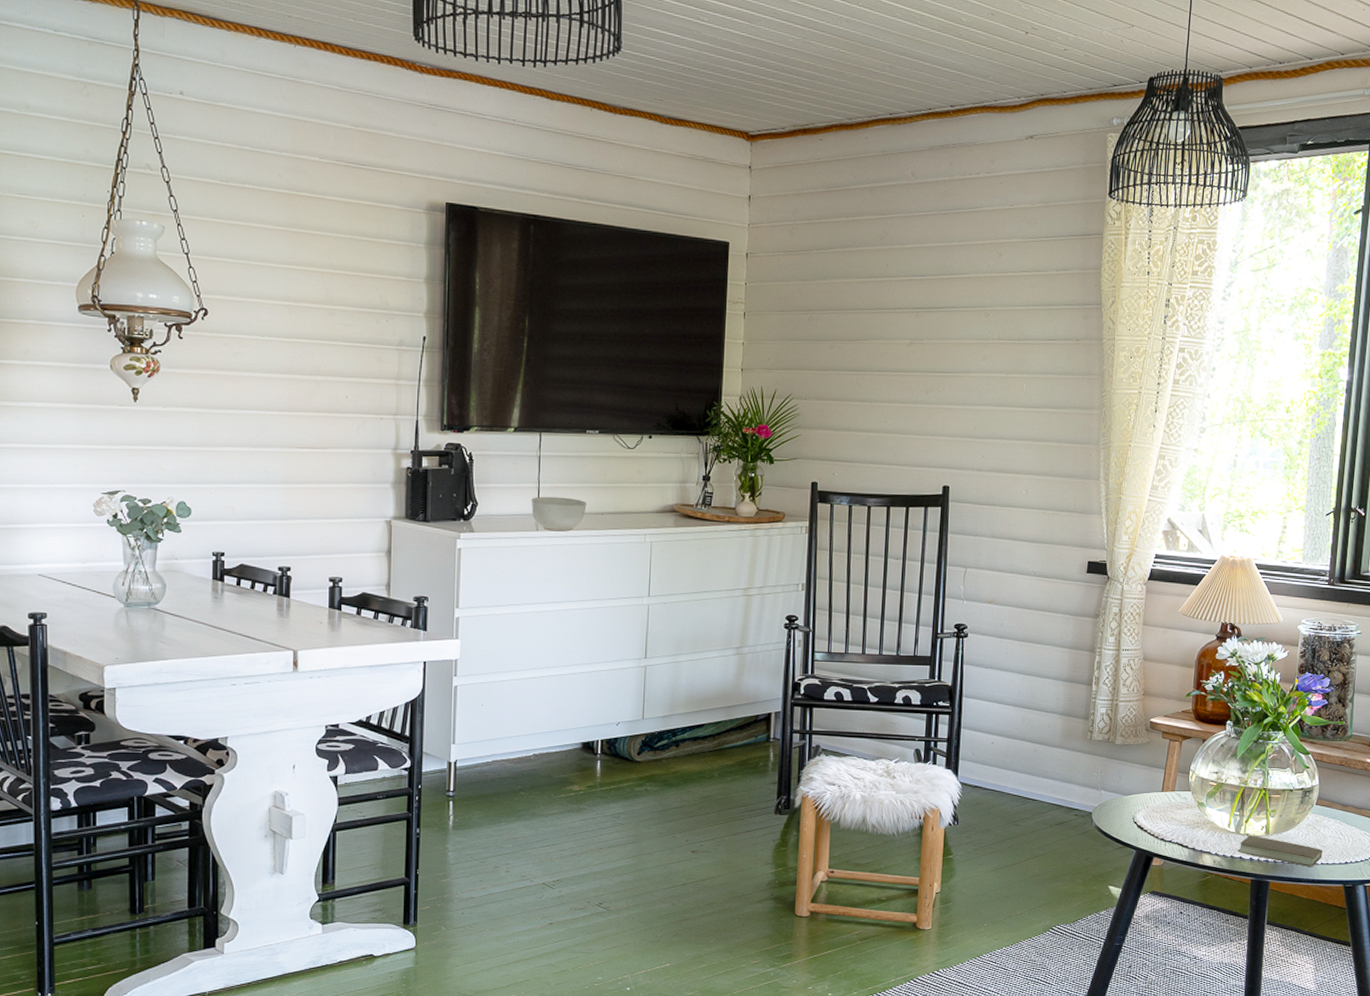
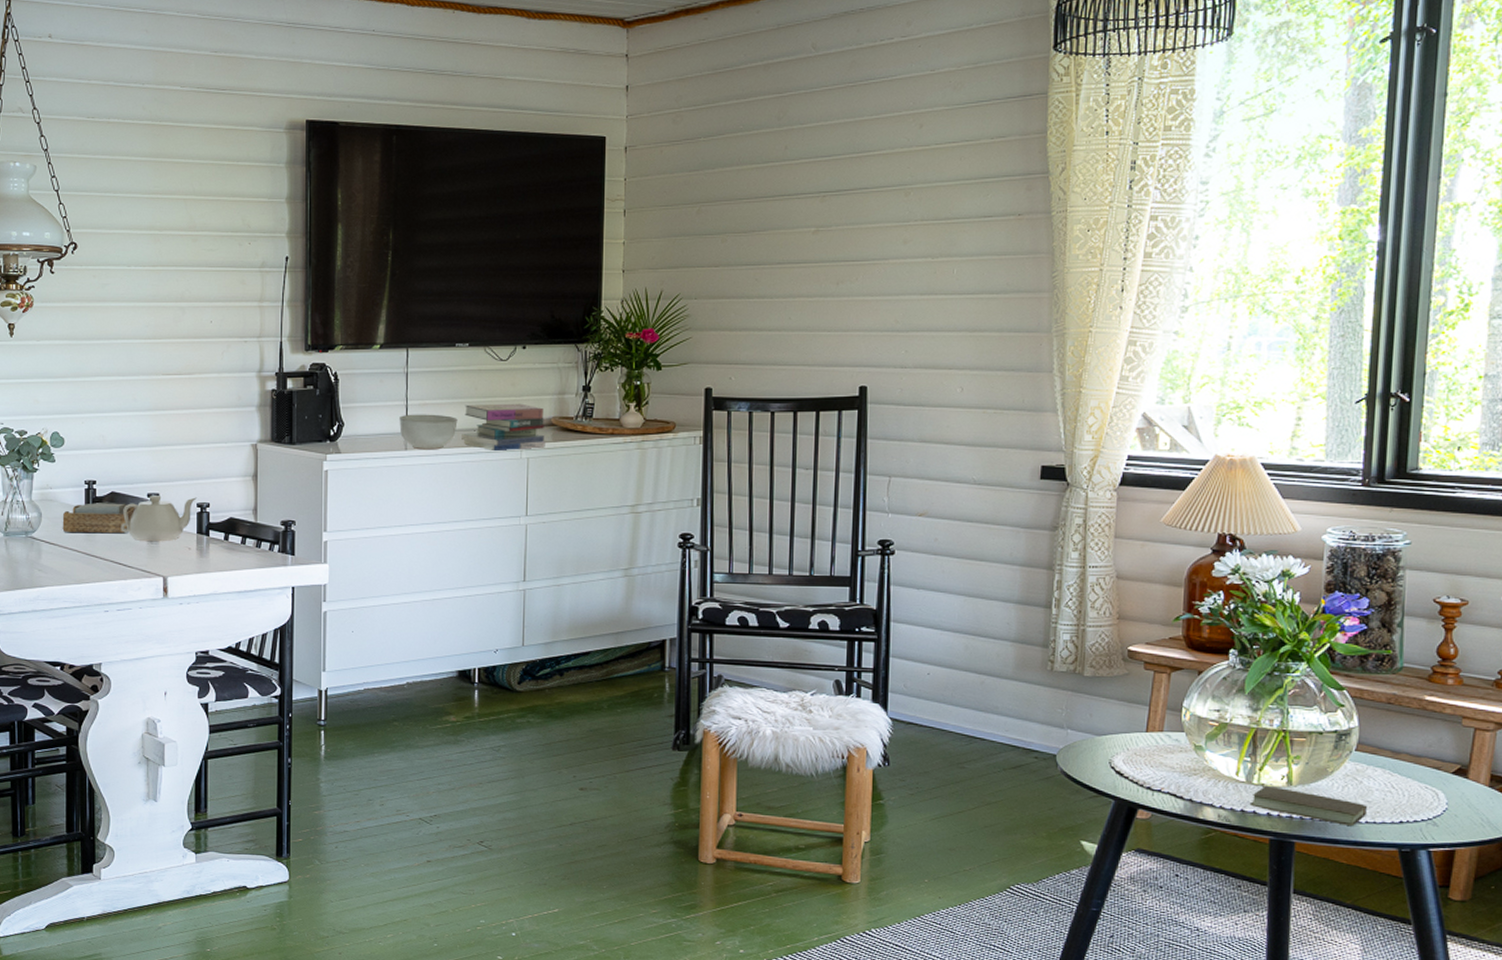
napkin holder: none [188,575,266,607] -> present [62,503,136,534]
teapot: none [250,569,329,616] -> present [121,495,196,542]
books: none [590,489,668,535] -> present [462,403,545,452]

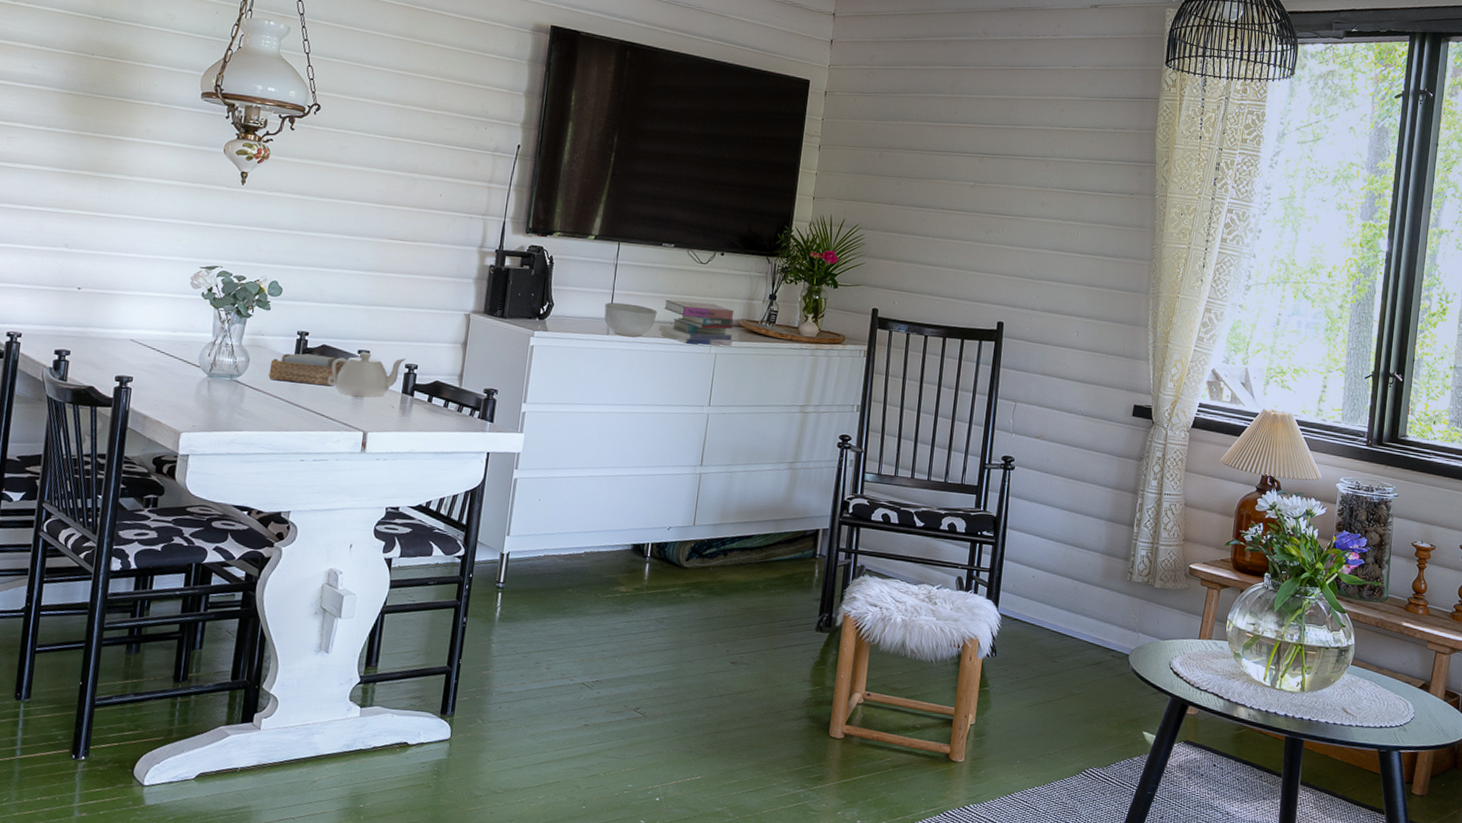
book: present [1249,782,1367,827] -> none [1272,687,1357,729]

